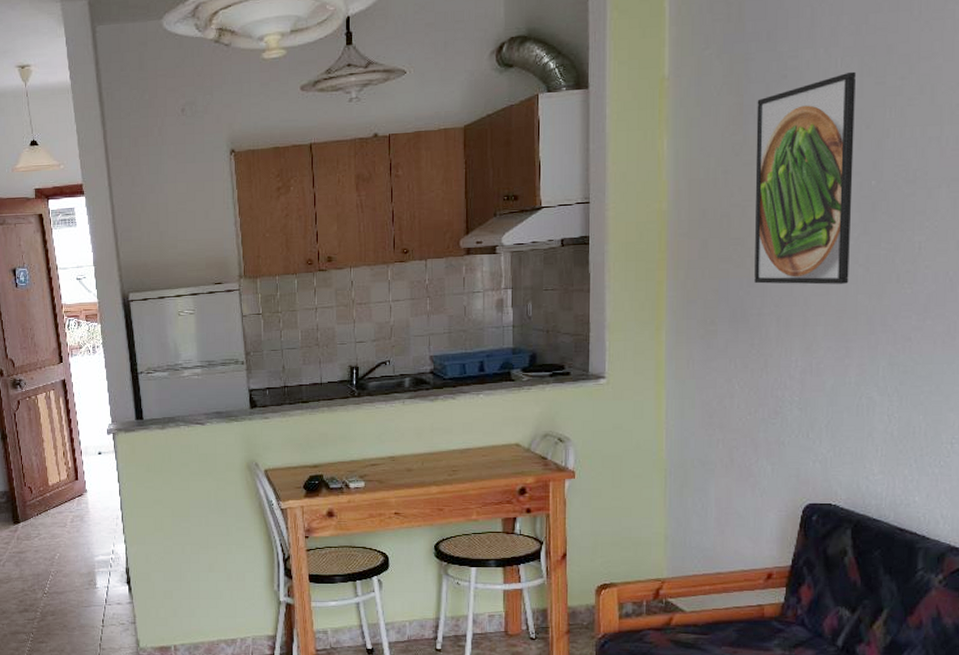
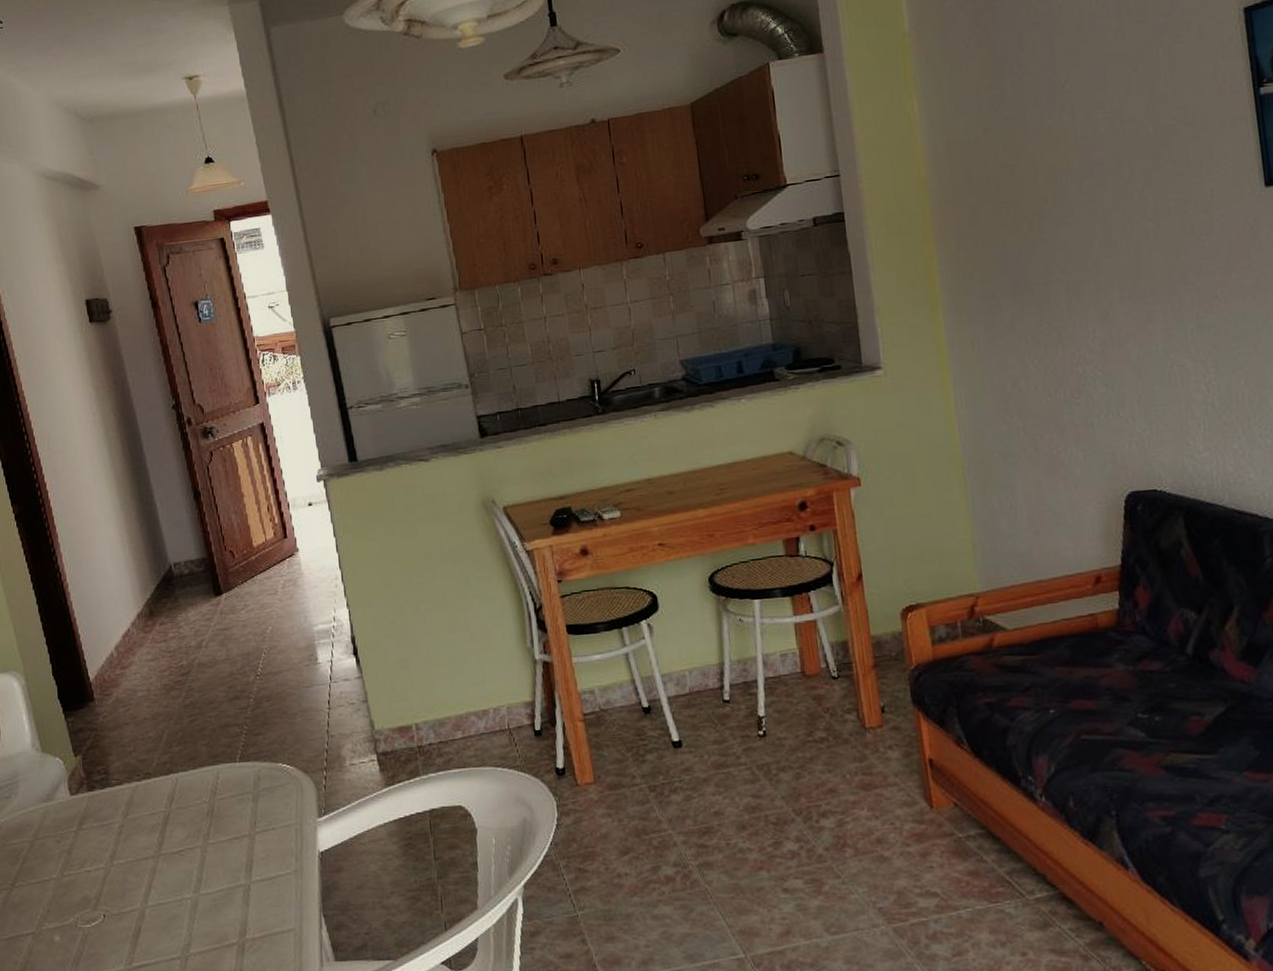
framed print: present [754,71,856,285] -> none [1010,11,1139,250]

